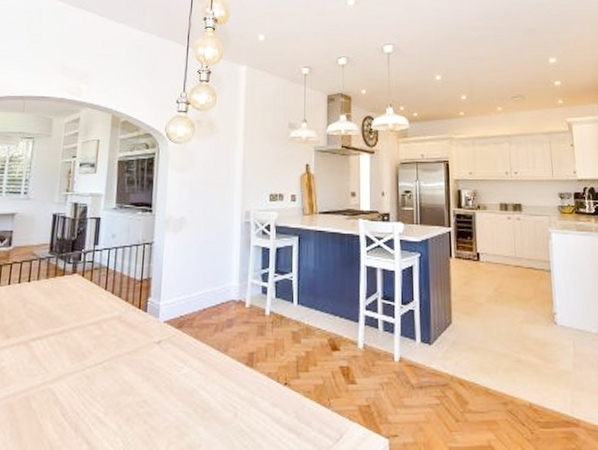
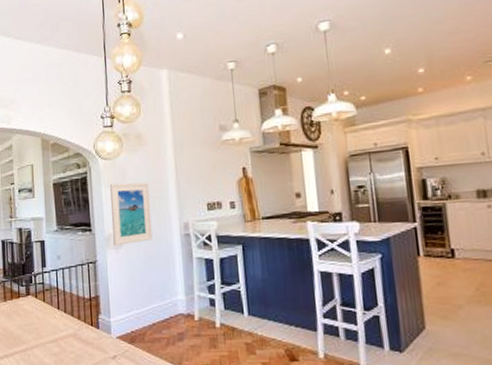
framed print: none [172,167,216,228] -> present [110,182,153,245]

